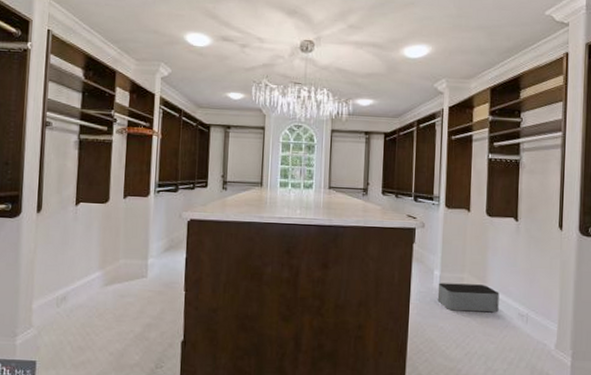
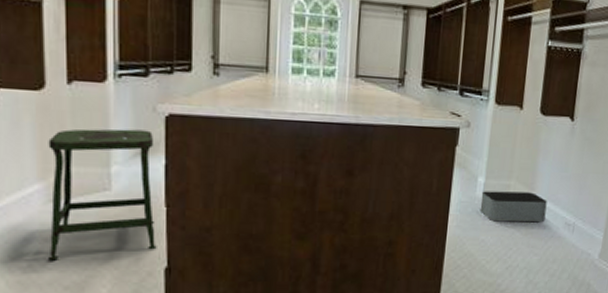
stool: none [101,231,179,331] -> present [48,128,157,261]

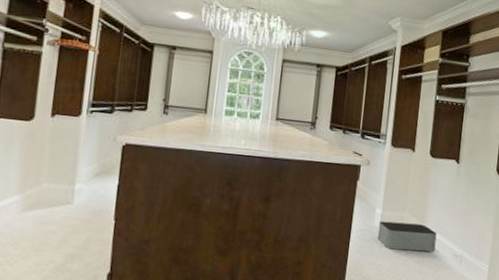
stool: present [48,128,157,261] -> none [16,152,112,261]

